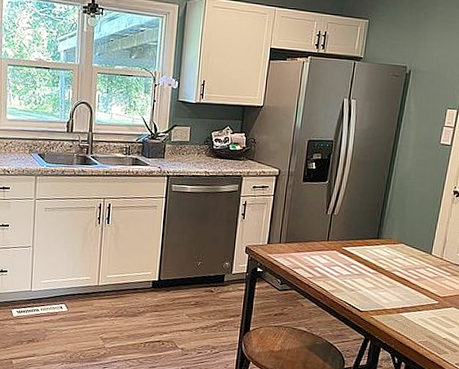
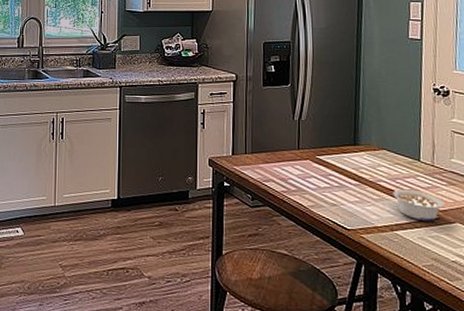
legume: none [404,278,446,306] -> present [393,189,445,221]

